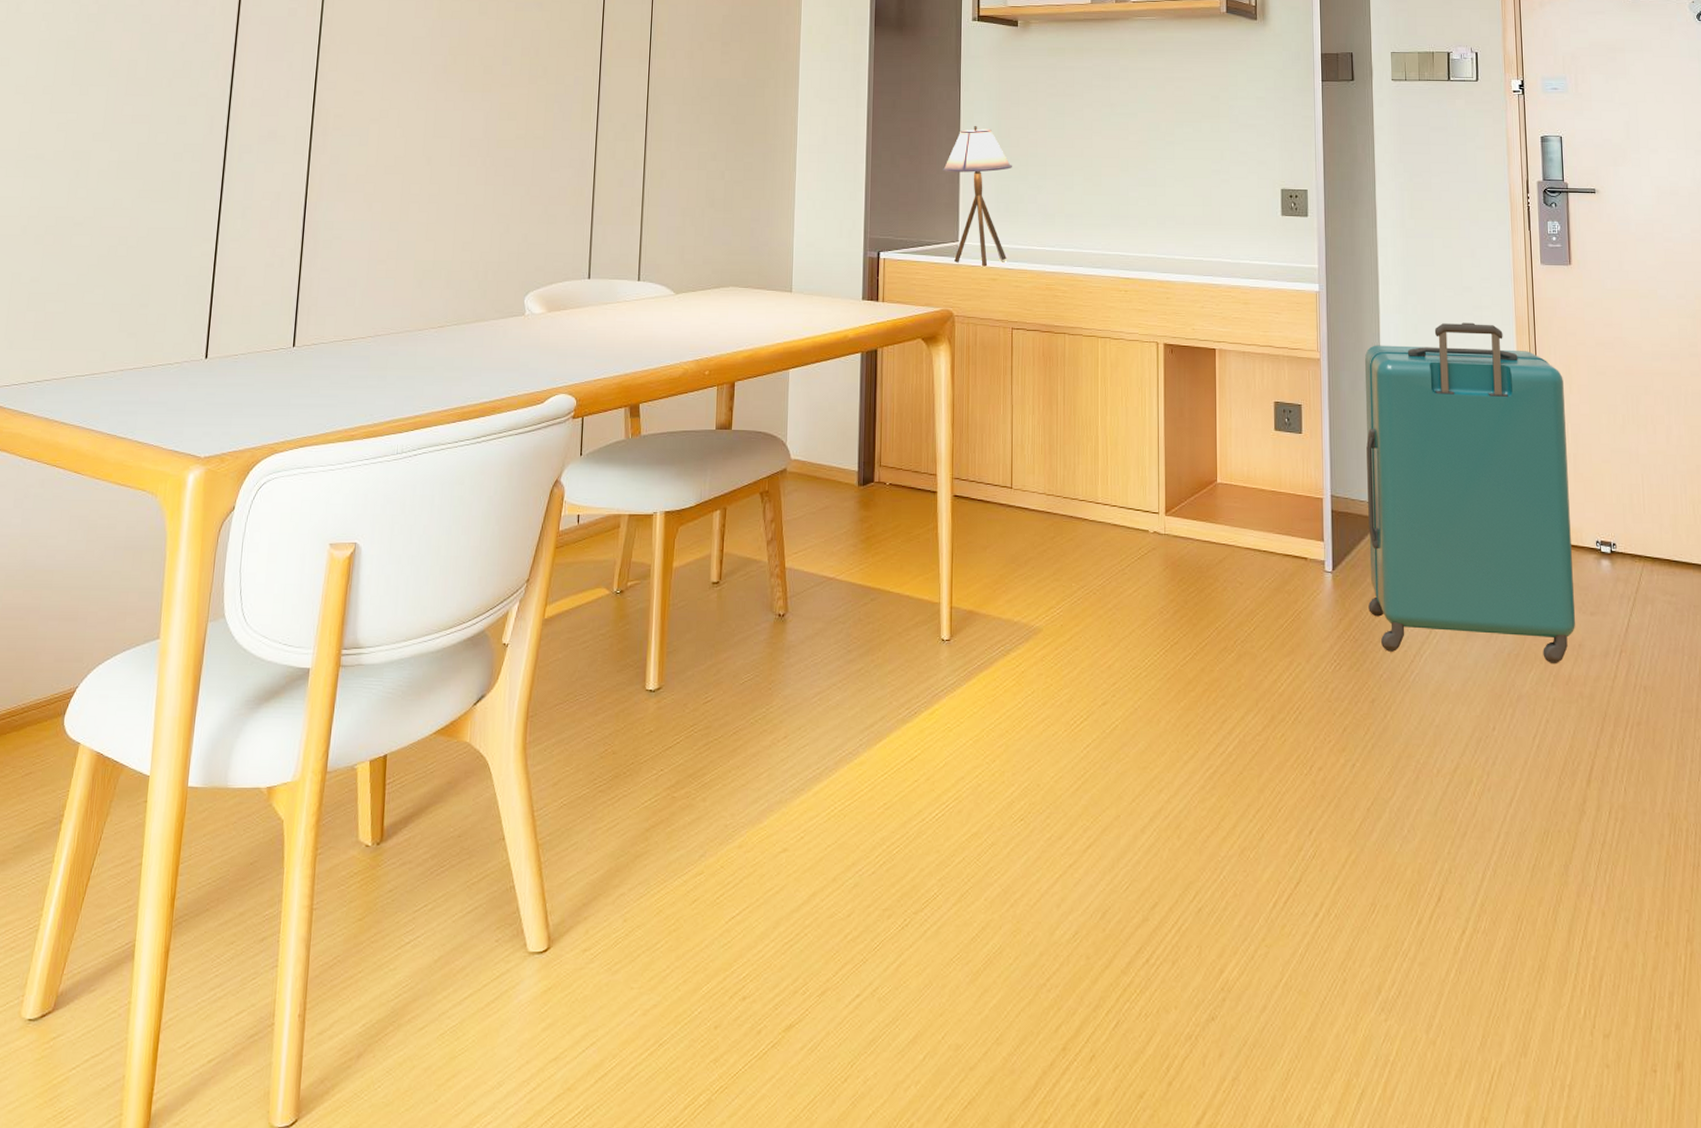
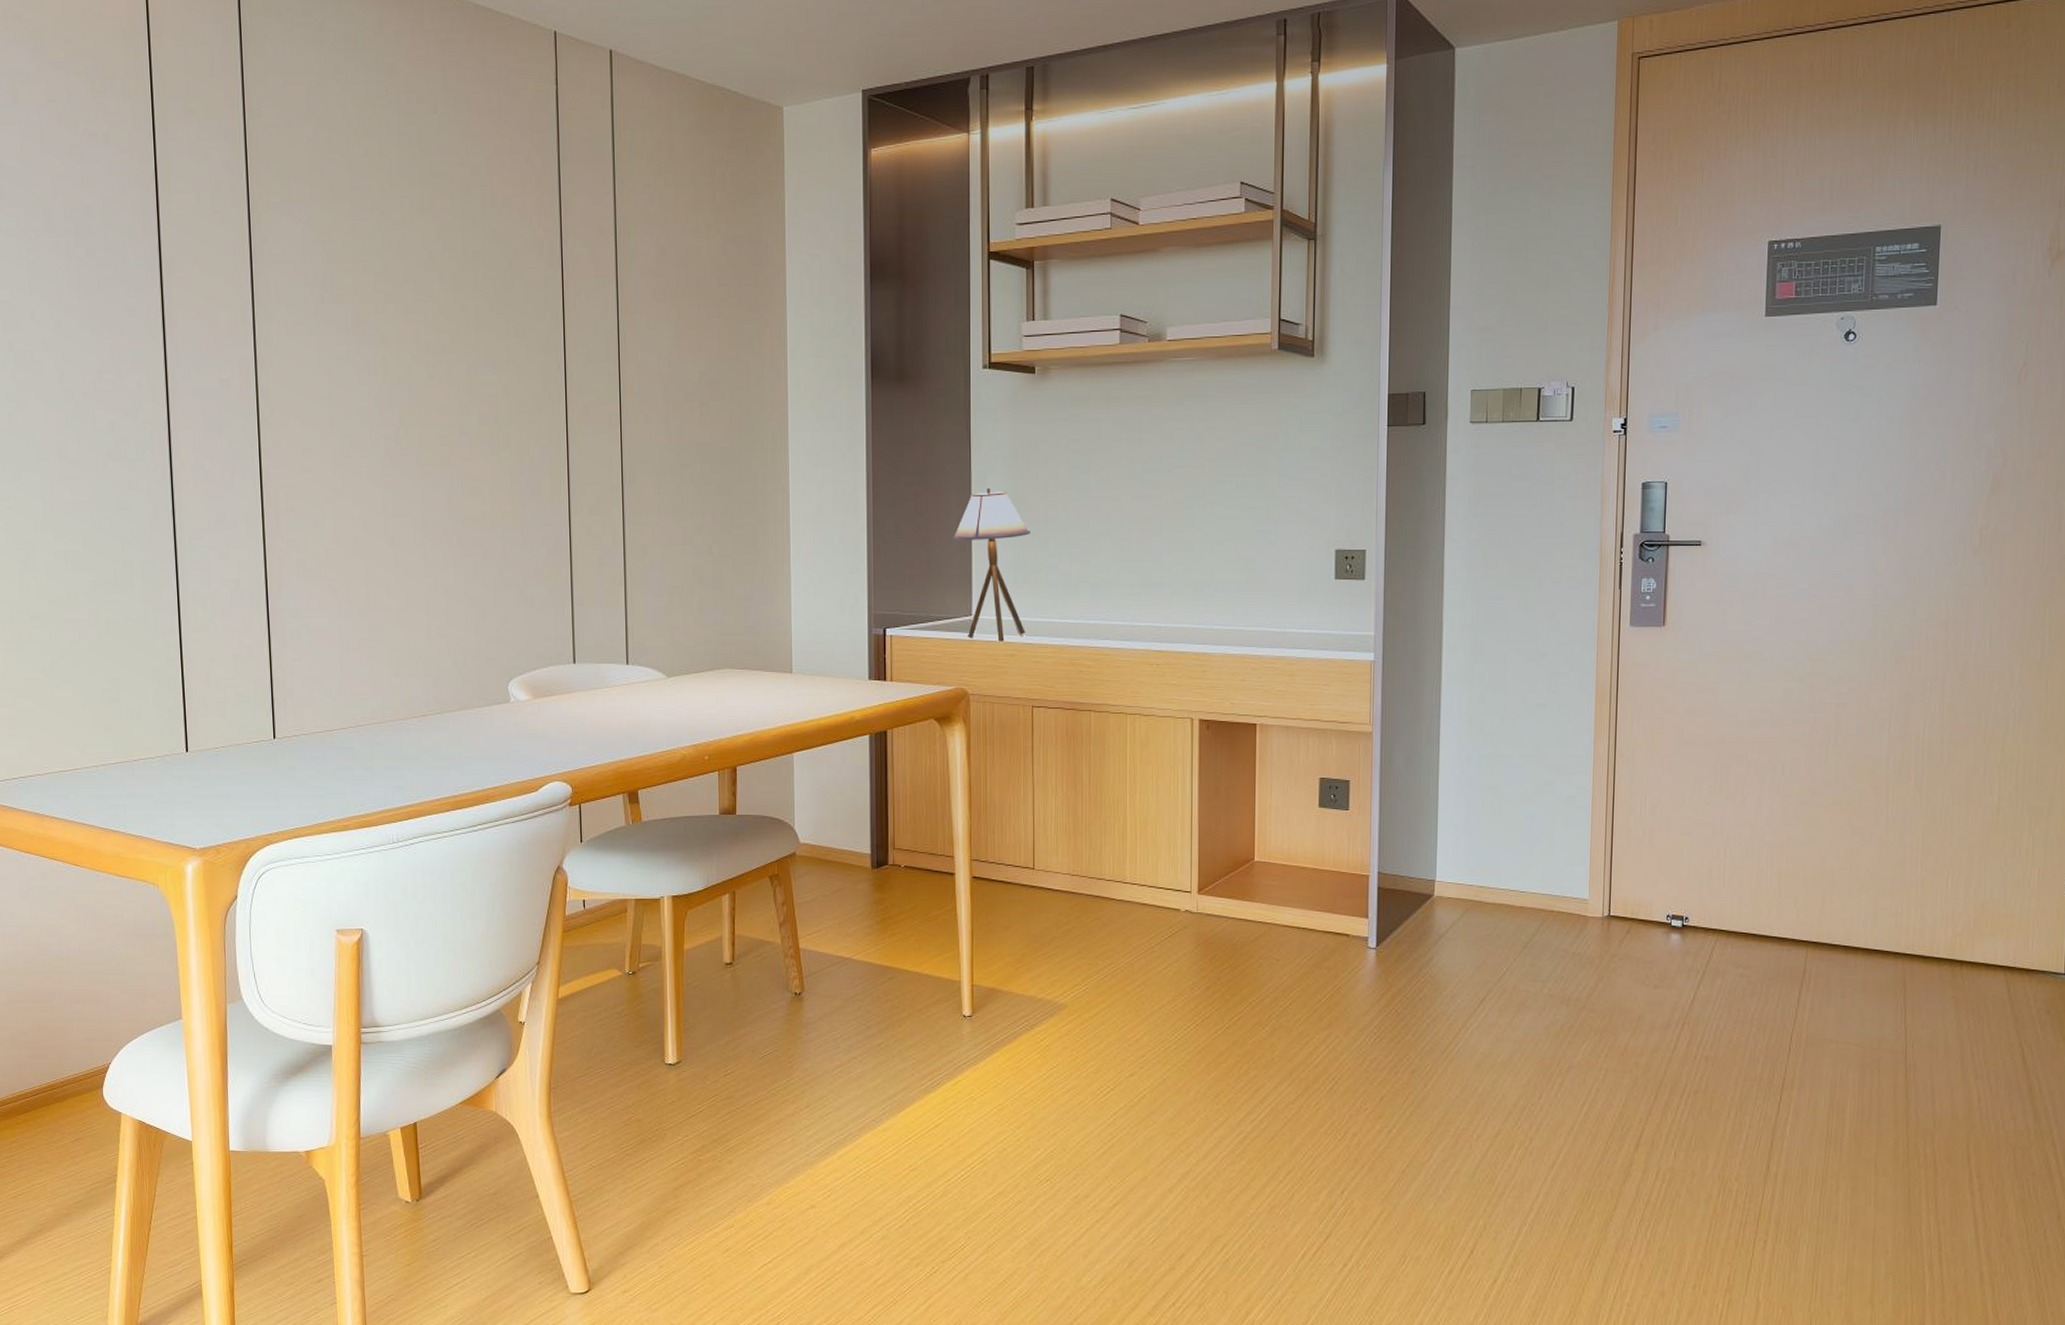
suitcase: present [1364,322,1575,664] -> none [1413,691,1645,1036]

